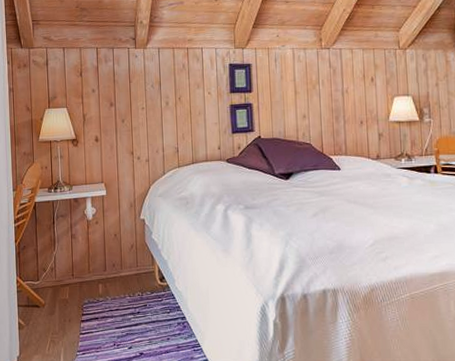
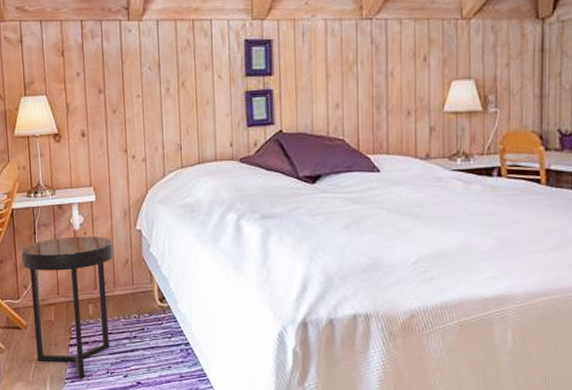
side table: none [41,225,121,351] -> present [21,236,114,379]

